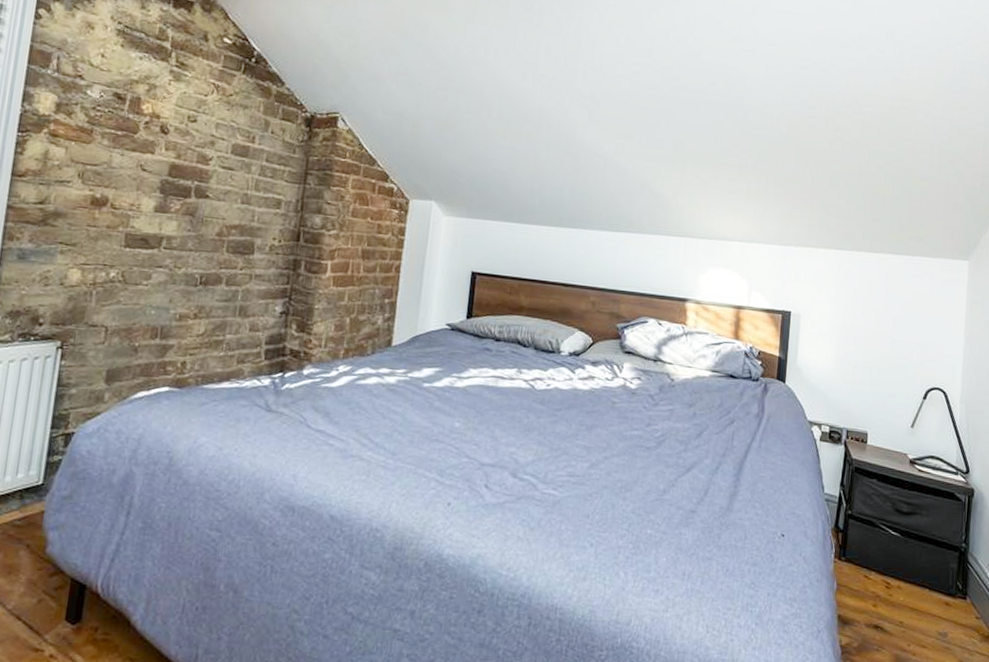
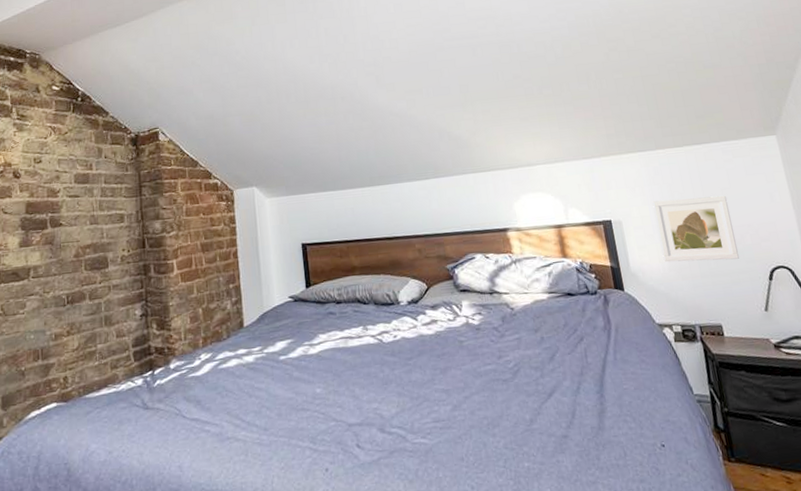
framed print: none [830,301,906,373] -> present [652,195,739,262]

